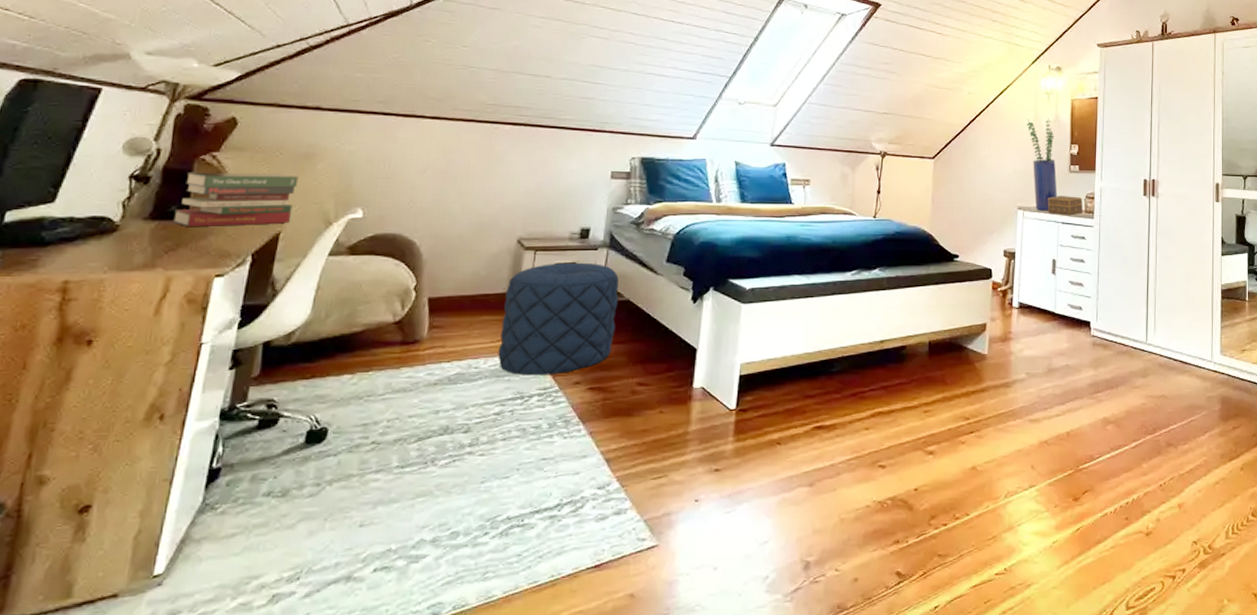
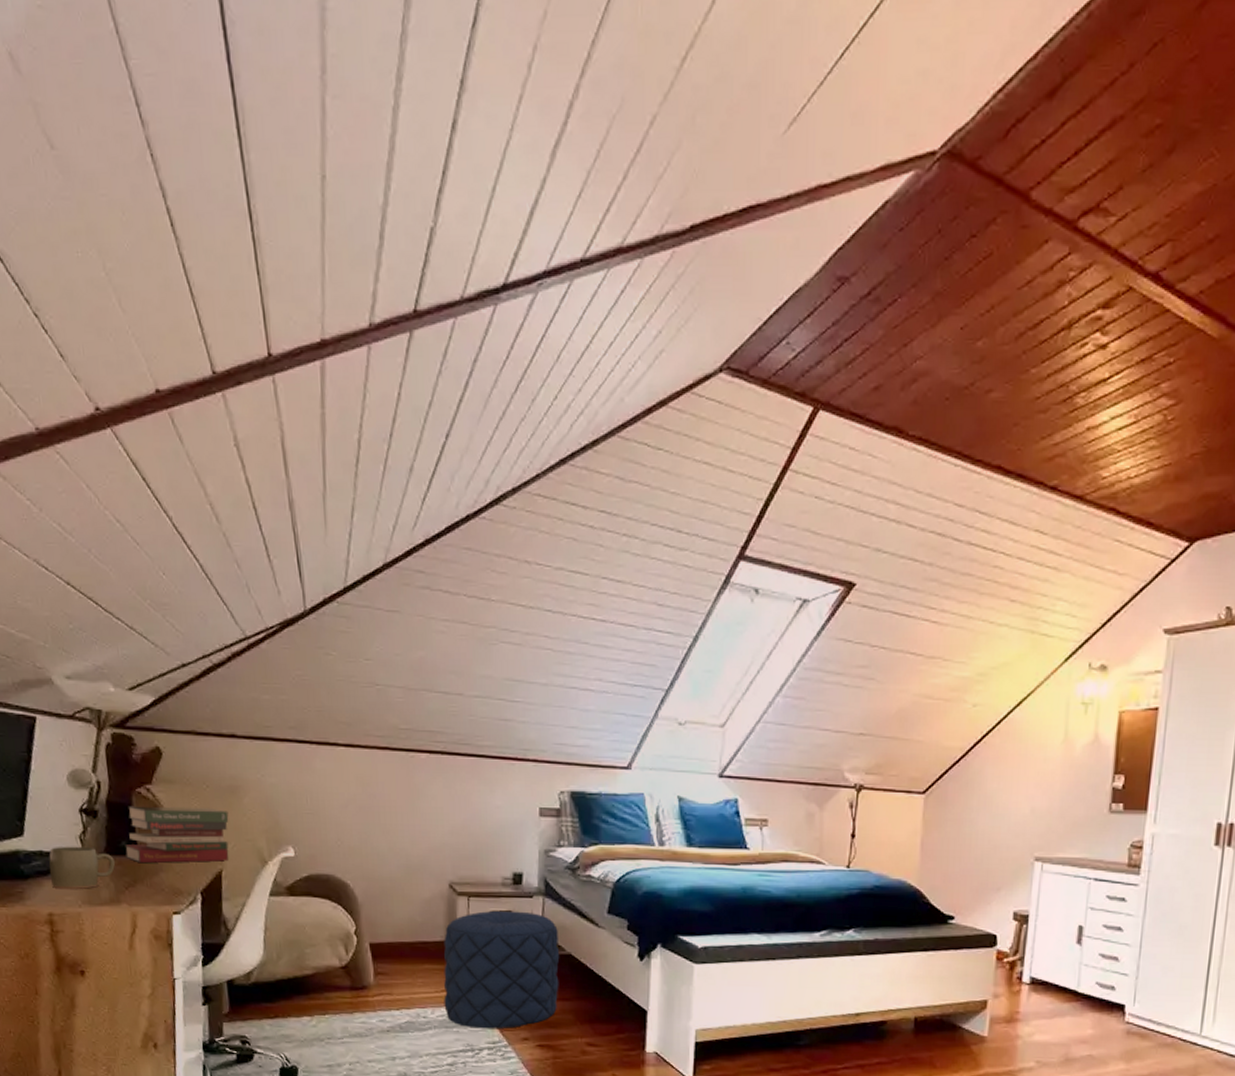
mug: none [76,211,158,256] -> present [48,846,115,890]
vase: present [1026,118,1058,211] -> none [1052,738,1092,864]
decorative box: present [1047,196,1083,216] -> none [1075,844,1126,871]

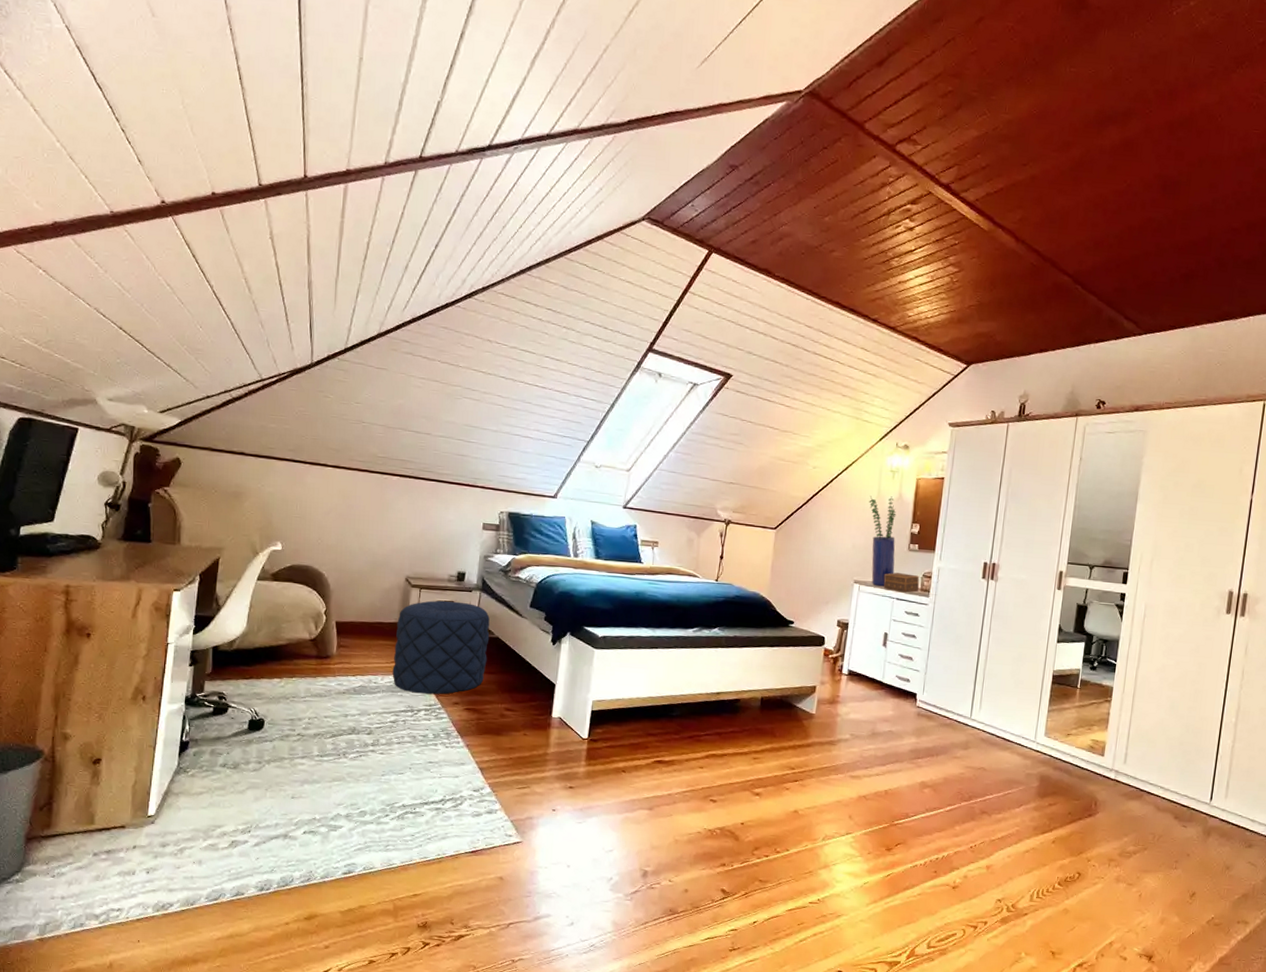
mug: present [48,846,115,890] -> none [71,531,129,567]
books: present [125,805,229,864] -> none [140,502,231,551]
vase: none [1052,738,1092,864] -> present [869,496,897,587]
decorative box: none [1075,844,1126,871] -> present [883,572,920,593]

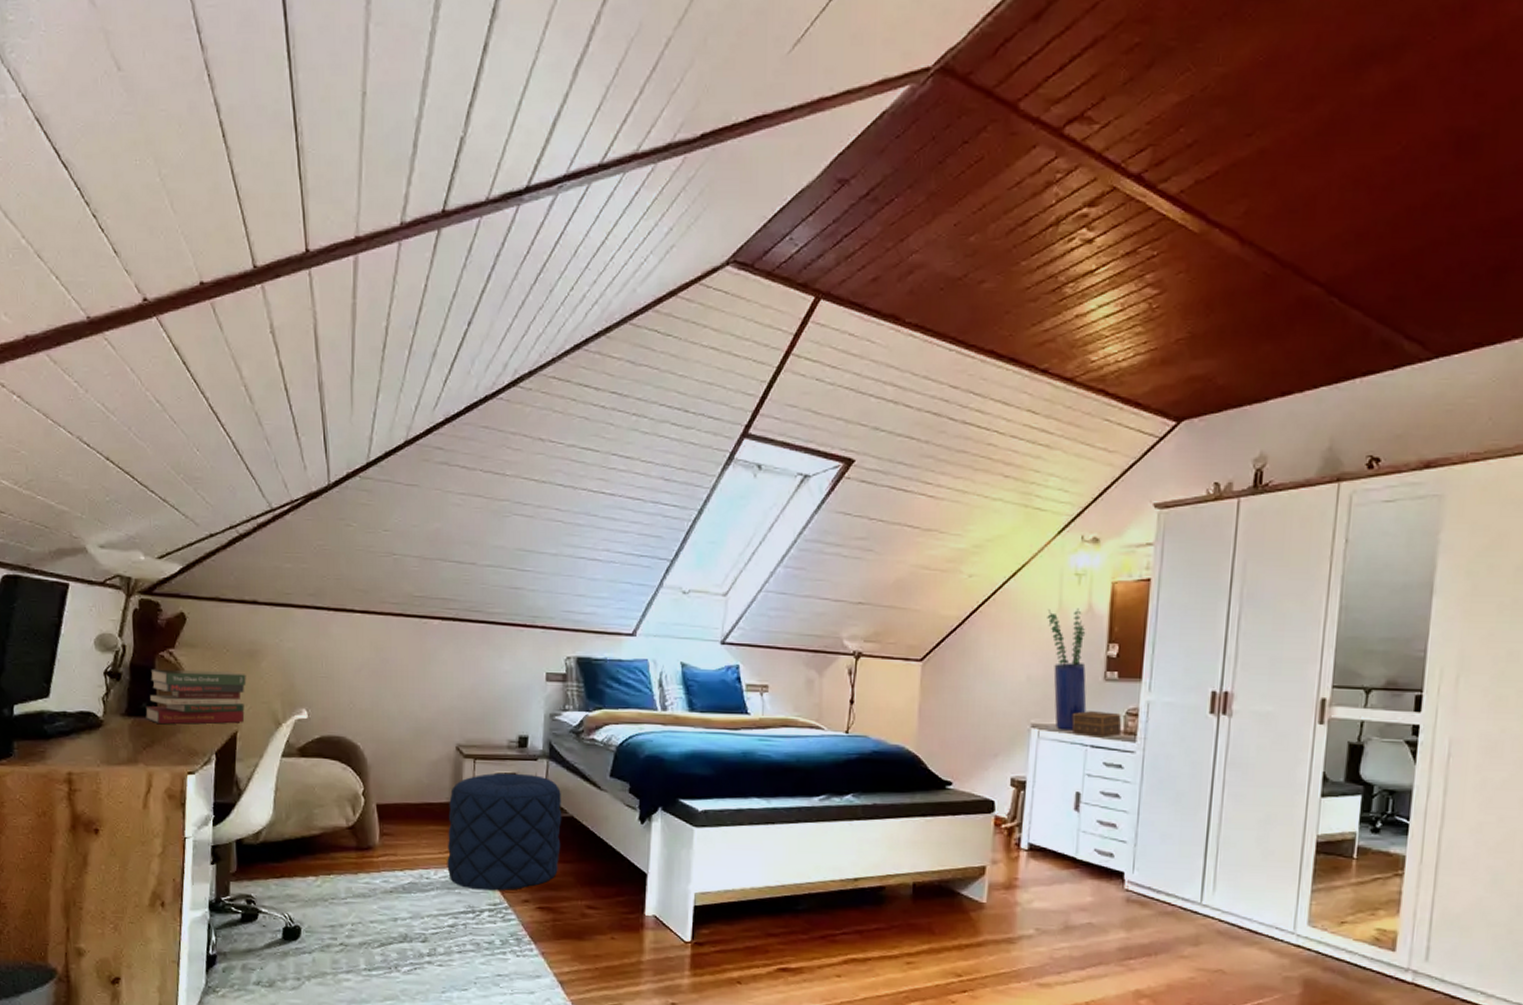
books: none [140,502,231,551] -> present [145,668,246,725]

